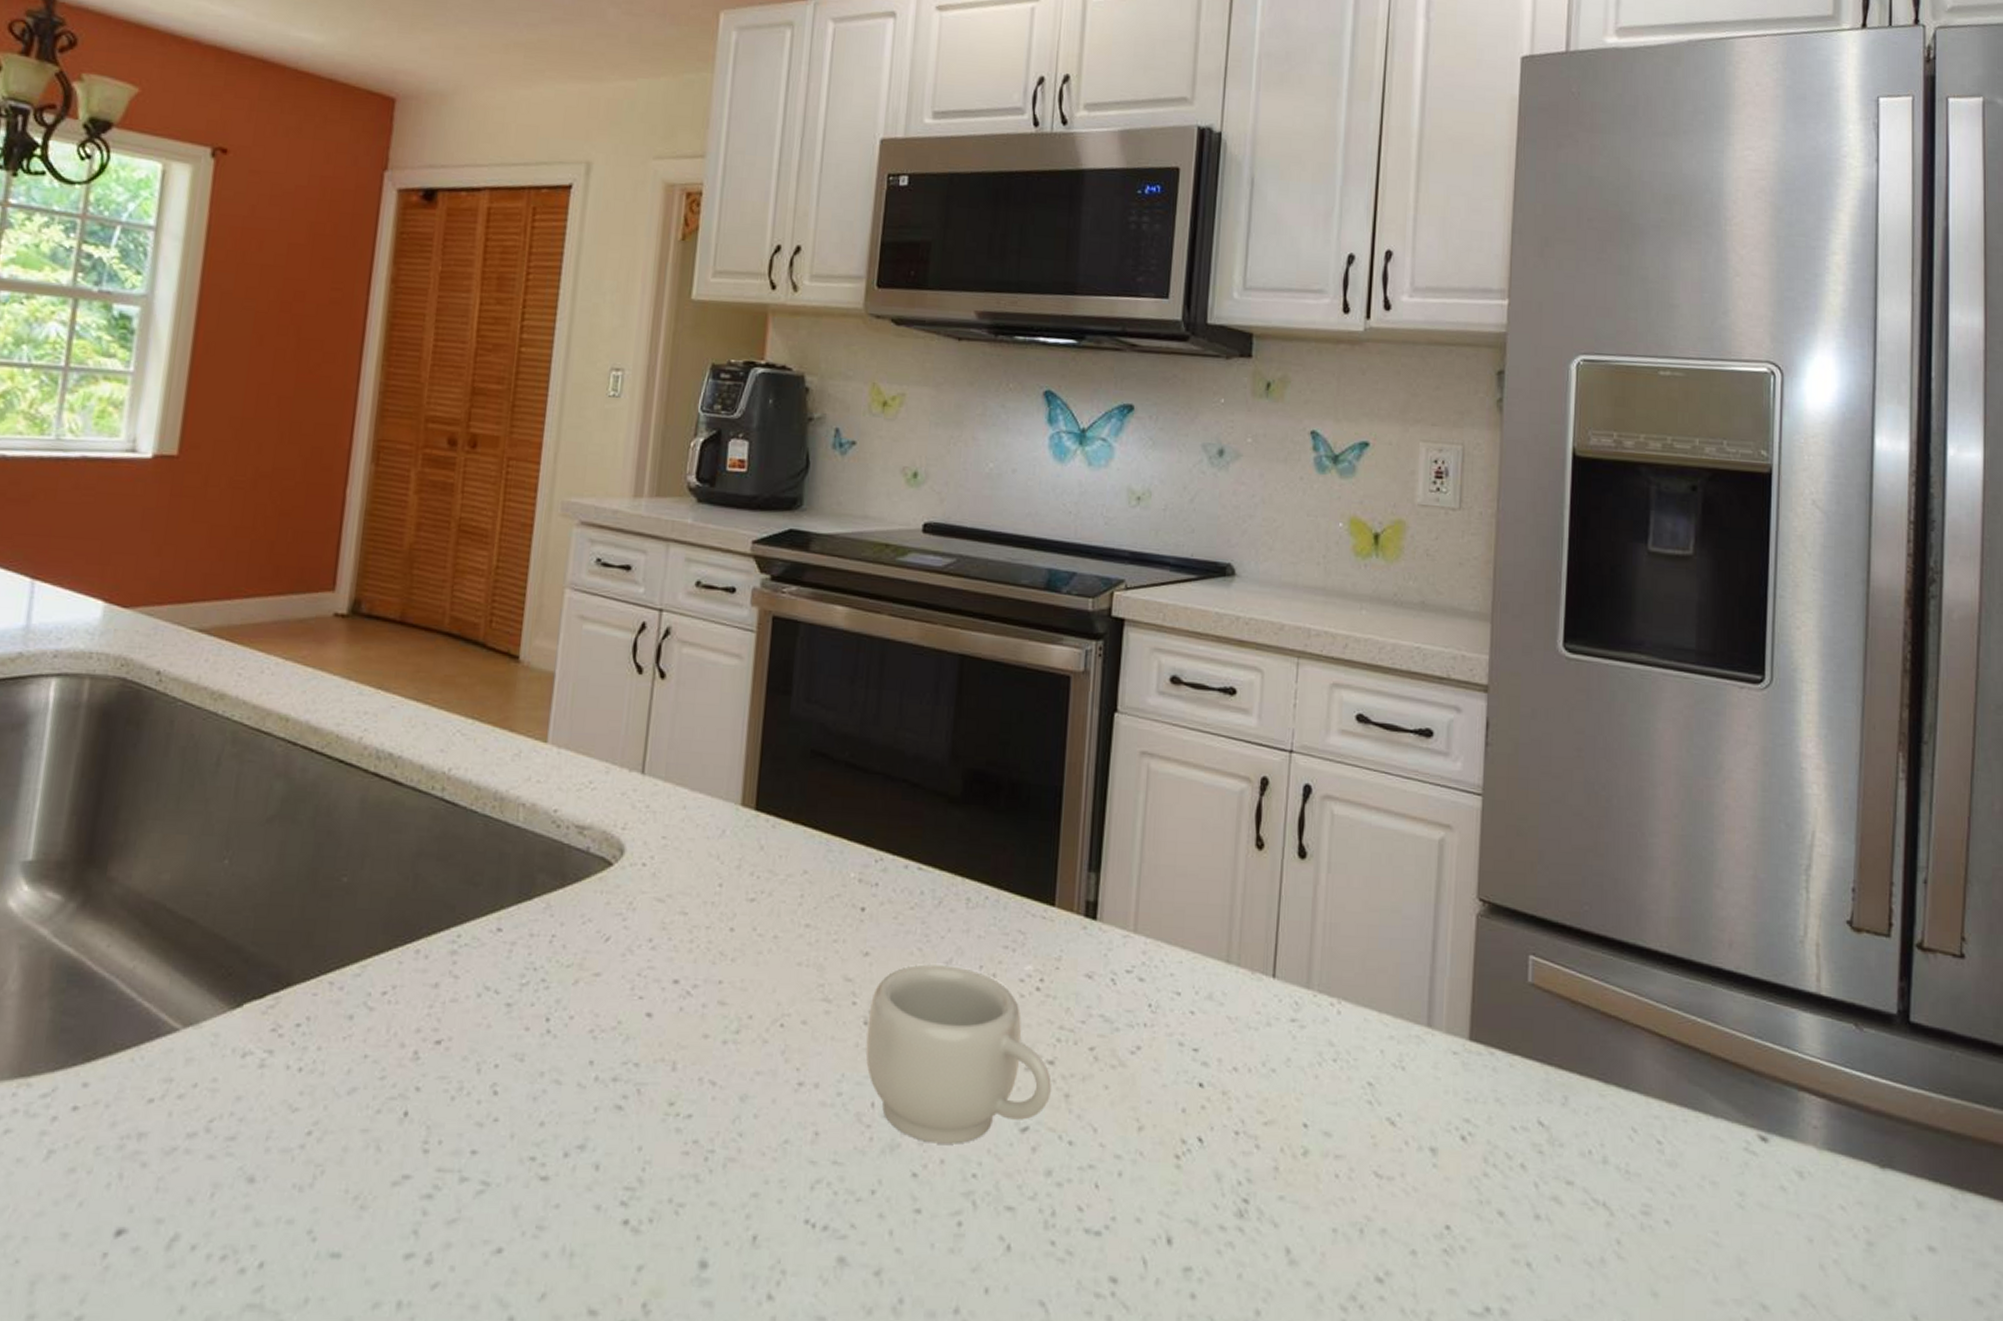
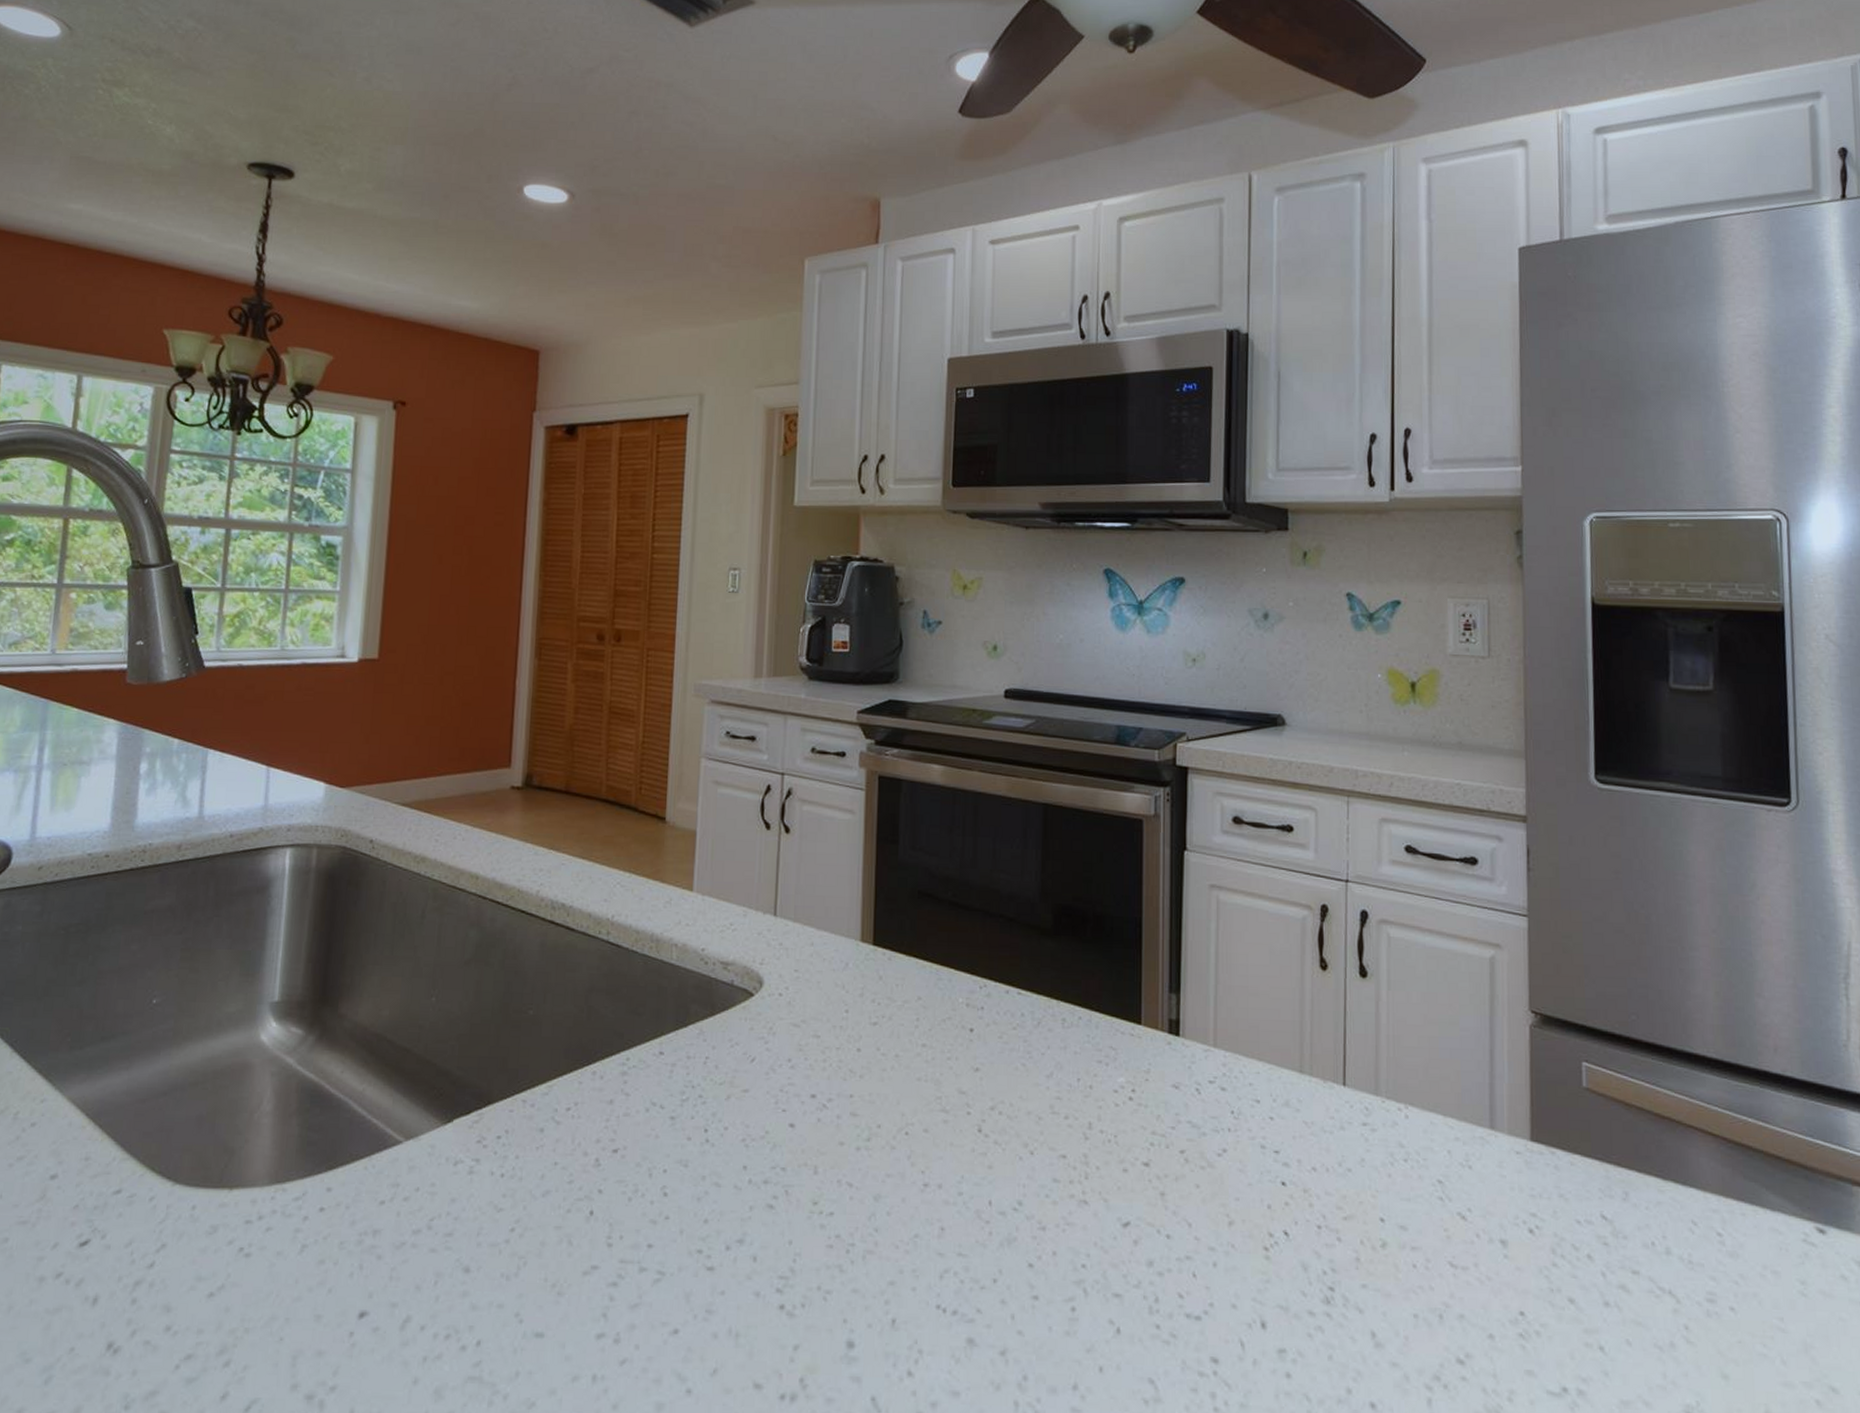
cup: present [865,964,1052,1144] -> none [981,1078,1148,1238]

